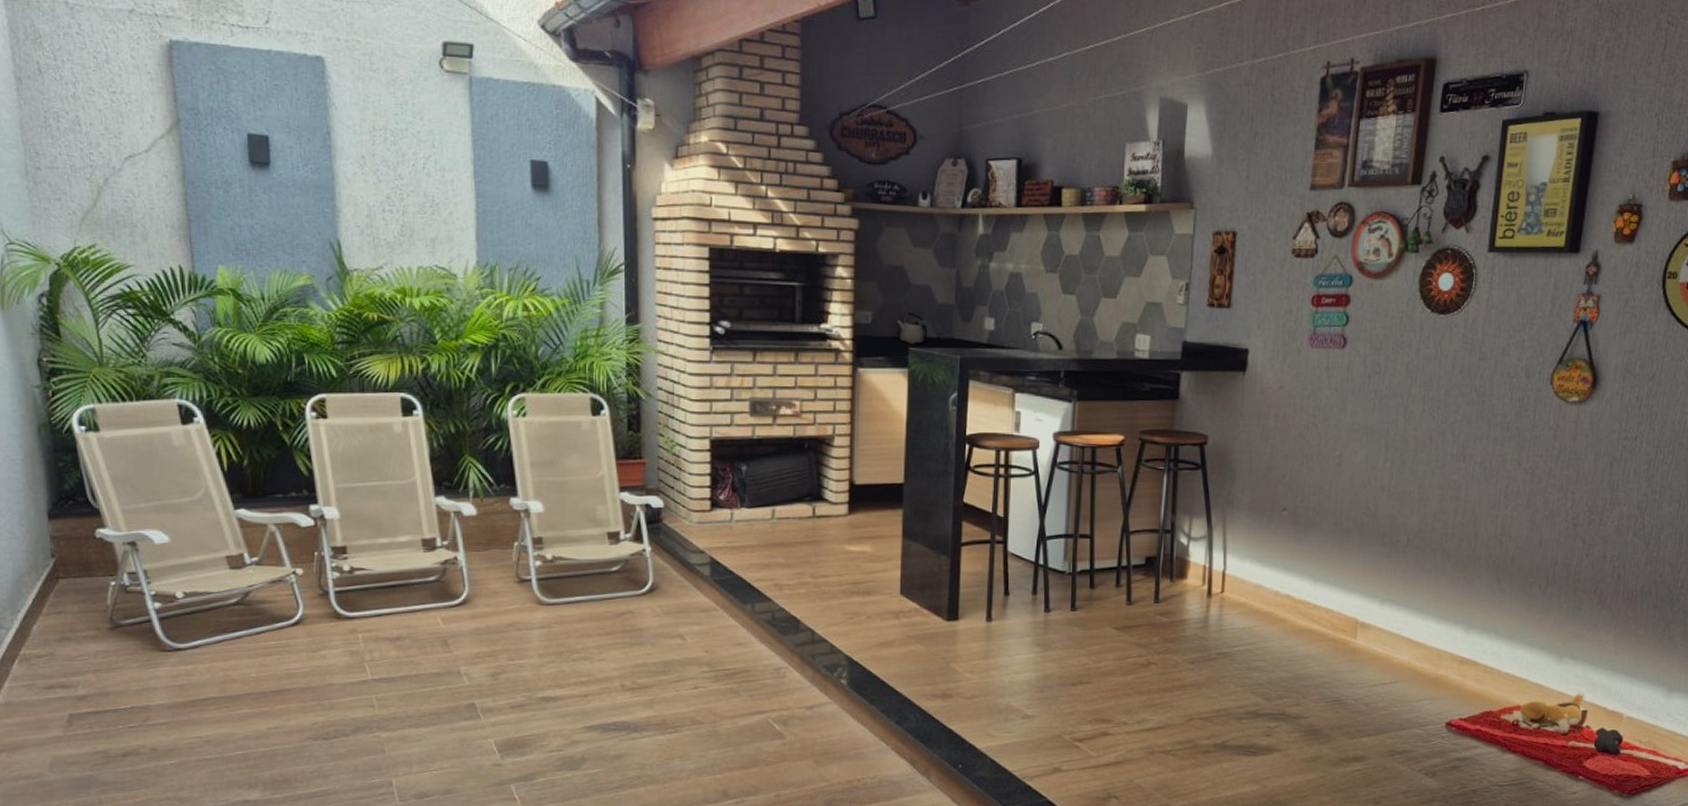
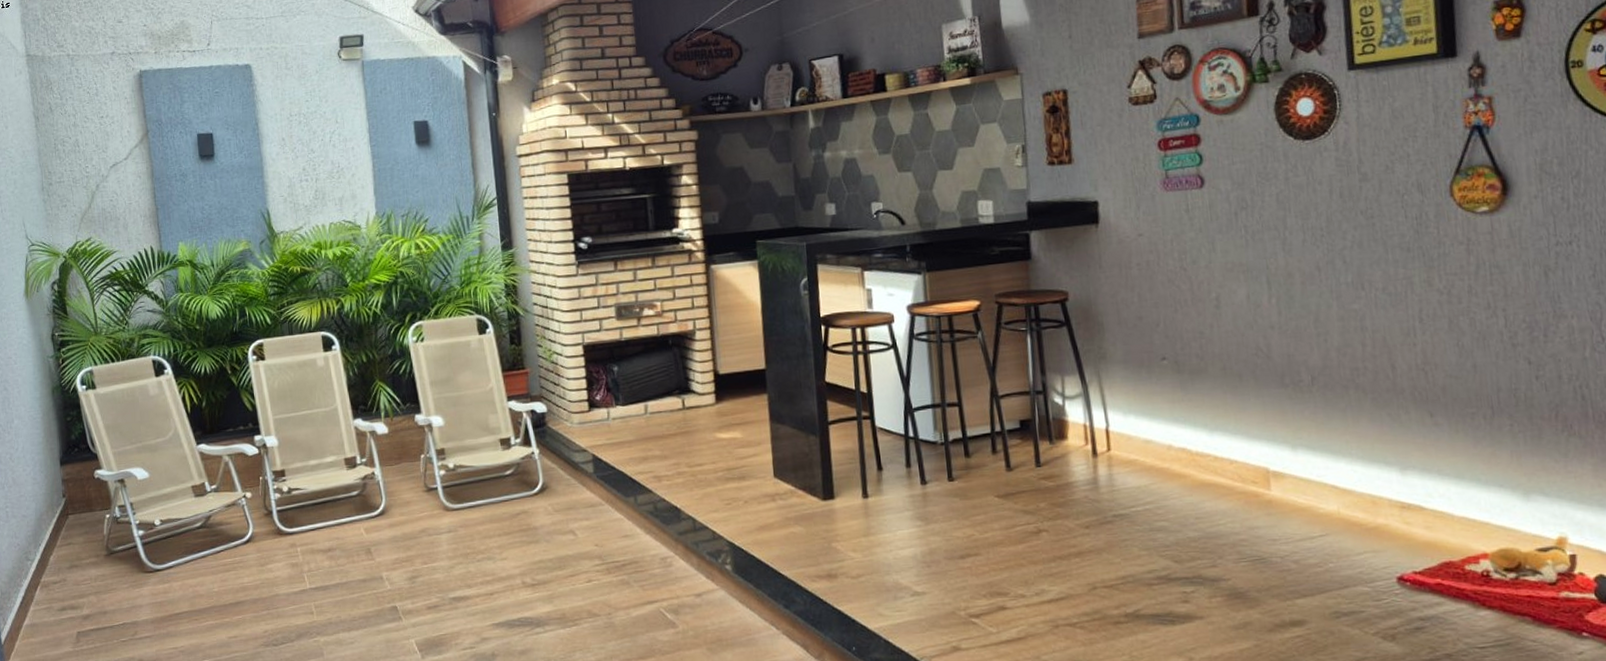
kettle: present [896,311,928,344] -> none [741,207,773,237]

